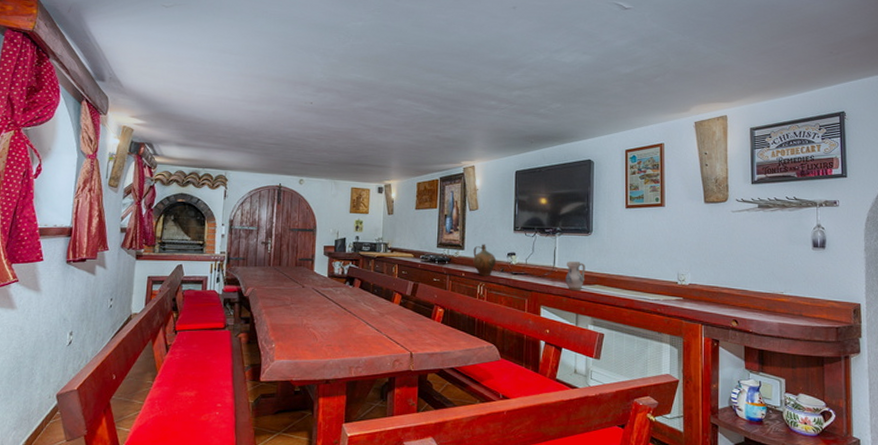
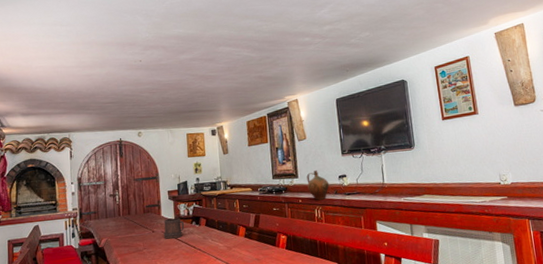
beer mug: none [314,275,337,297] -> present [163,218,184,239]
ceramic pitcher: present [565,260,585,291] -> none [395,174,414,204]

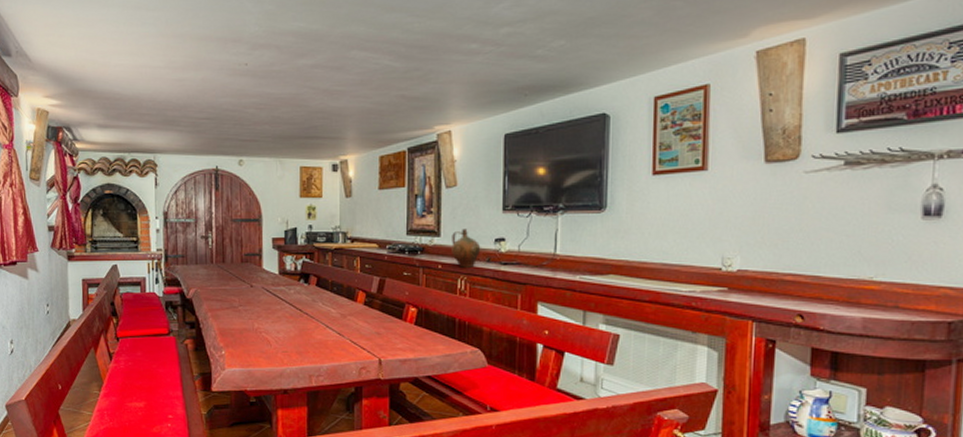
beer mug: present [163,218,184,239] -> none [264,272,289,297]

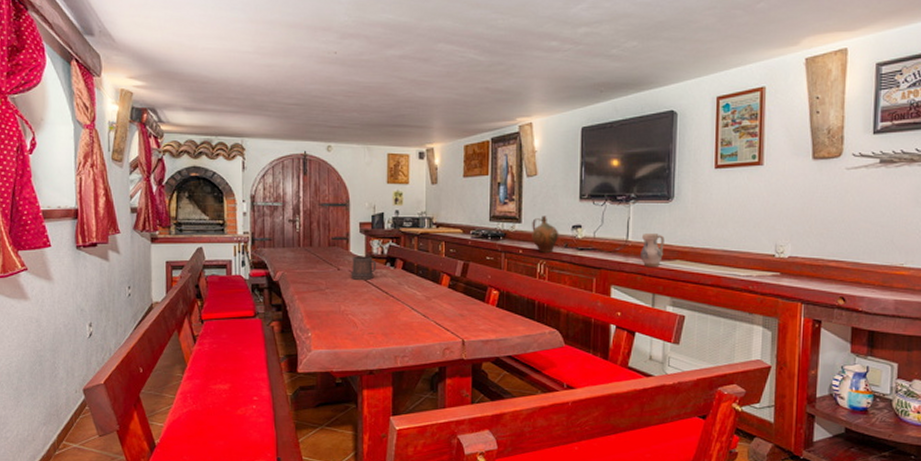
beer mug: none [264,272,289,297] -> present [351,256,376,280]
ceramic pitcher: none [570,245,596,283] -> present [640,232,665,268]

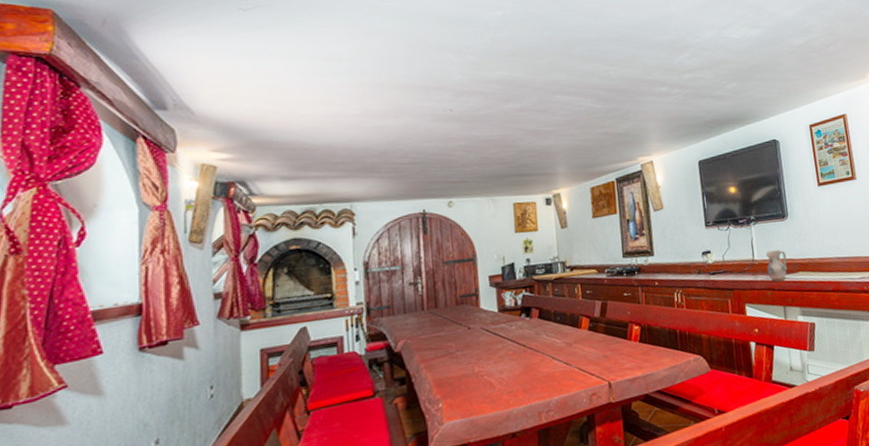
beer mug: present [351,256,376,280] -> none [483,309,510,337]
ceramic jug: present [532,216,559,253] -> none [664,246,692,282]

